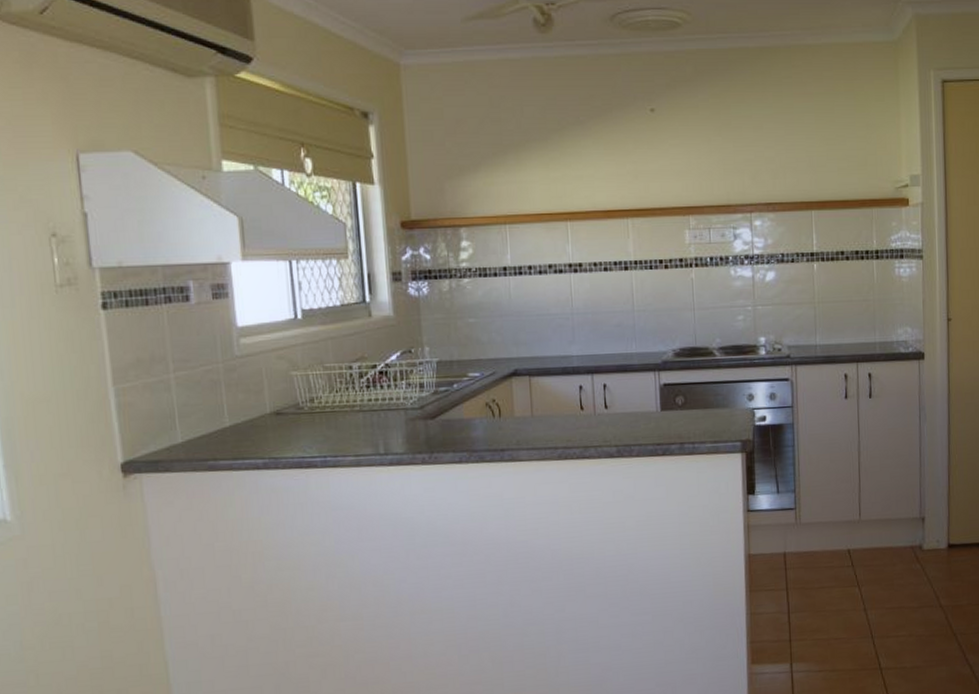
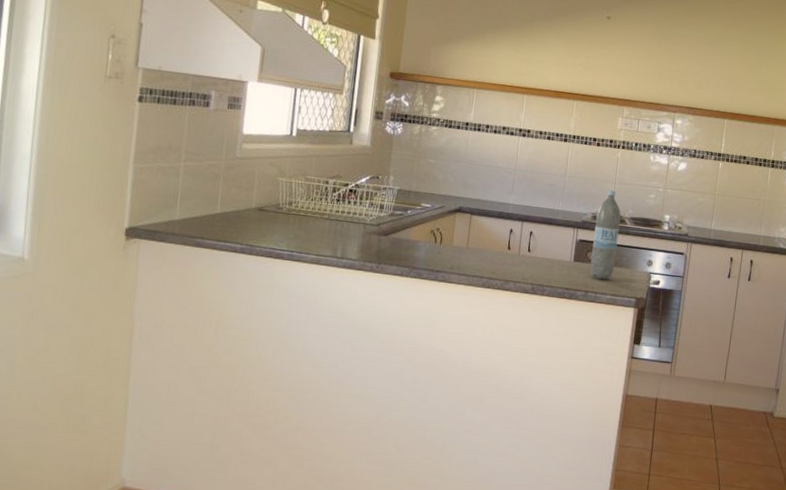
water bottle: none [678,319,710,426] -> present [590,190,621,279]

